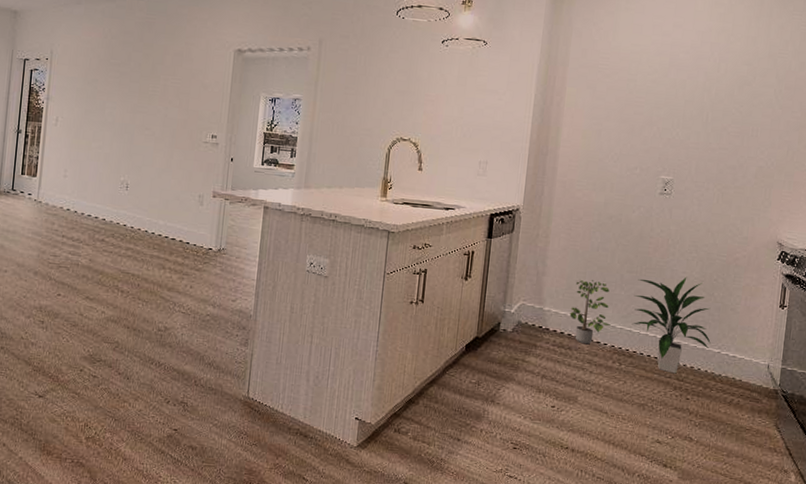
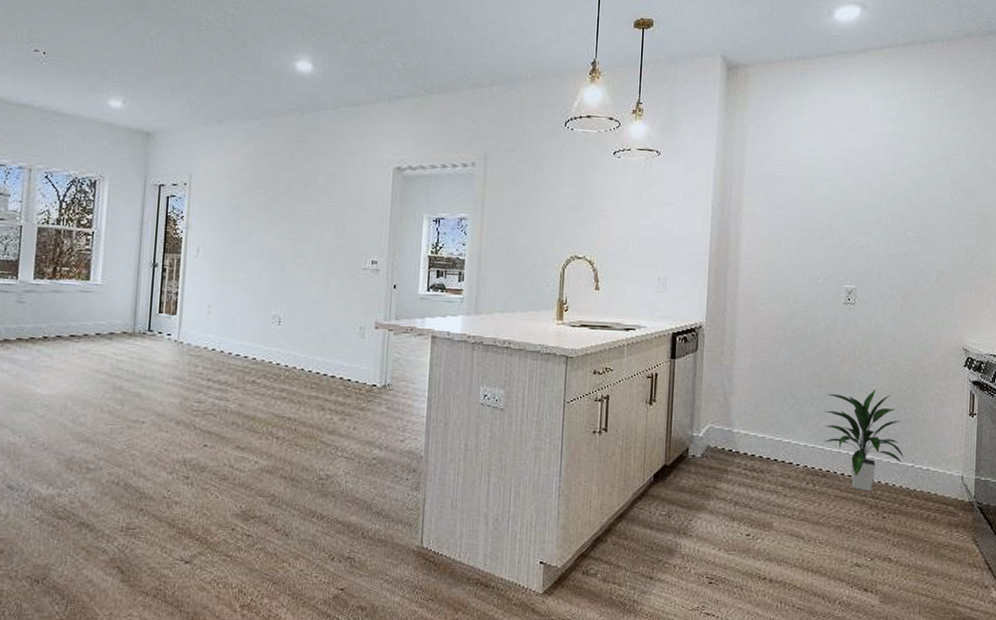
potted plant: present [569,280,613,345] -> none [760,397,805,466]

